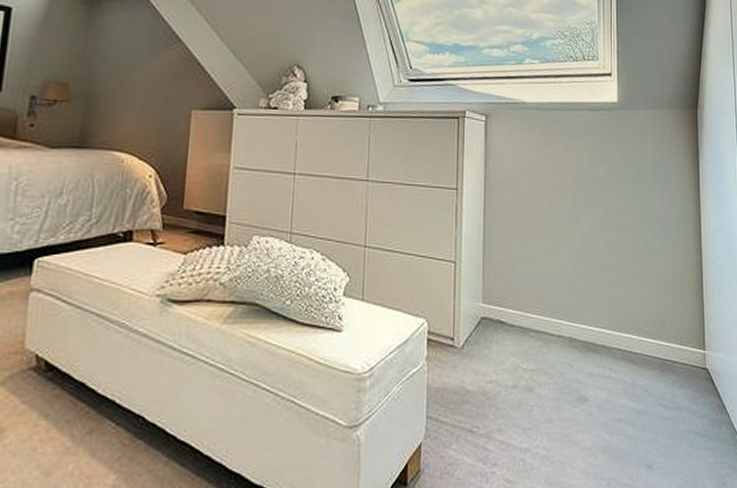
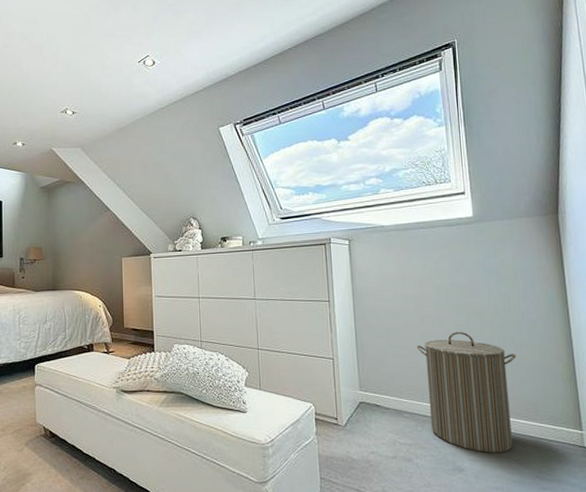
laundry hamper: none [549,233,649,378] -> present [416,331,516,453]

